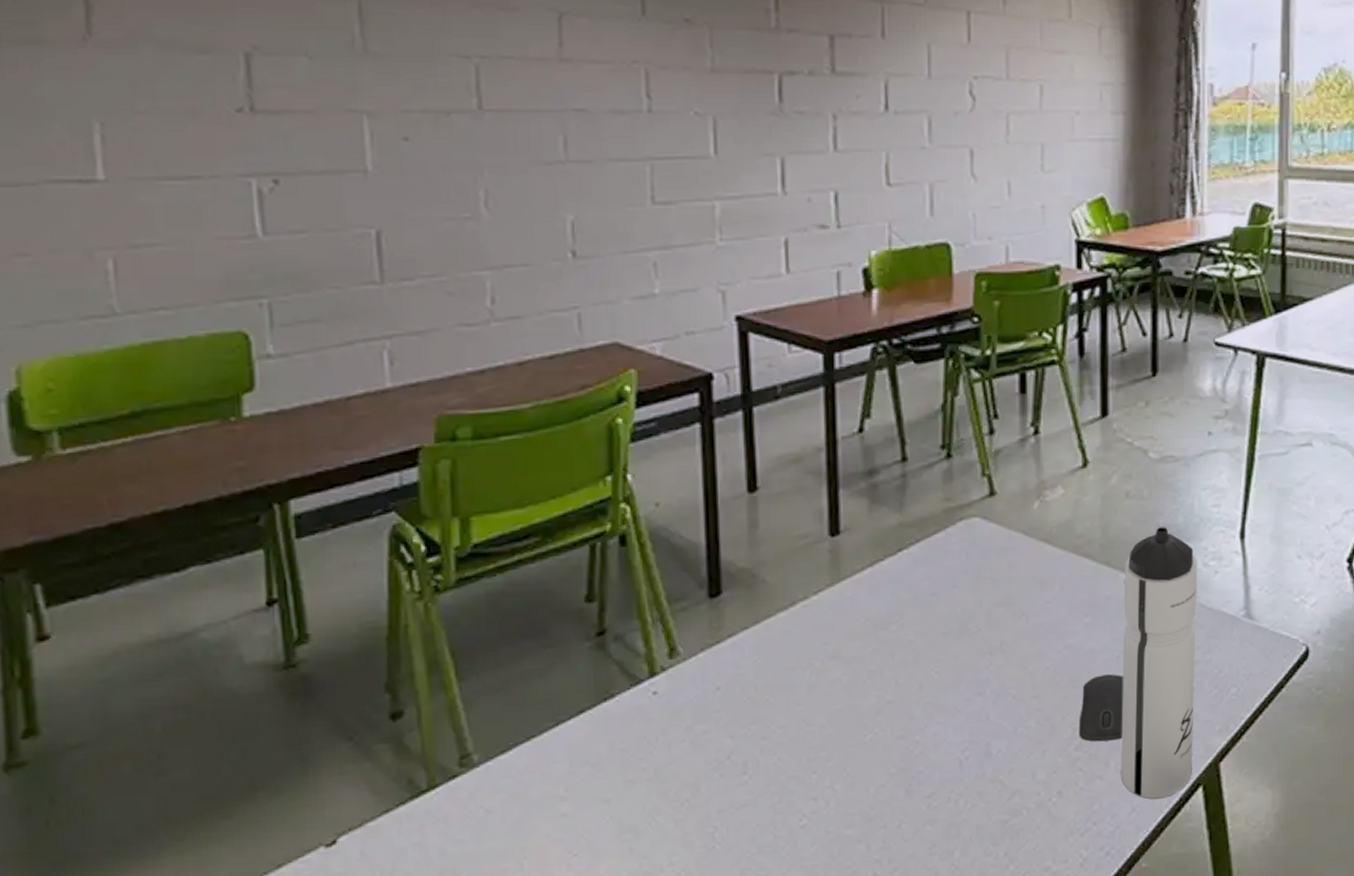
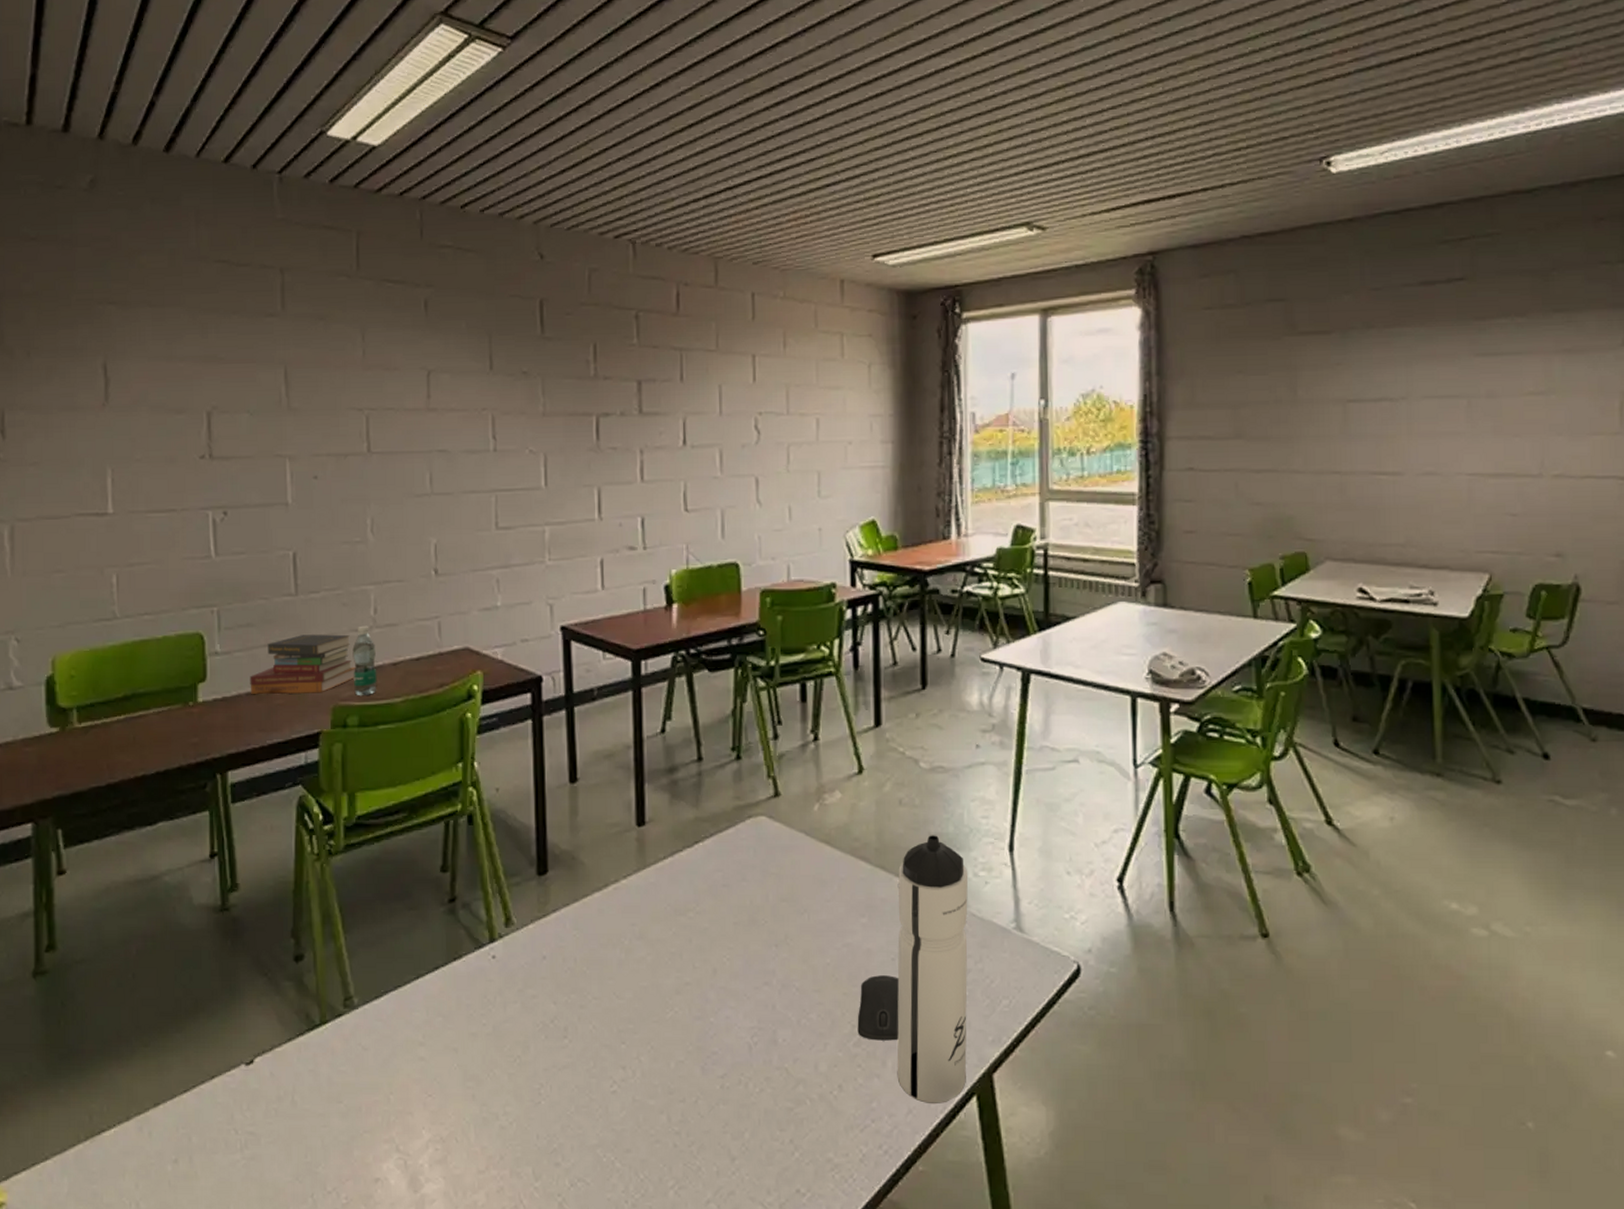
books: none [318,330,468,406] -> present [250,634,356,695]
bottle: none [462,319,497,403] -> present [352,625,377,696]

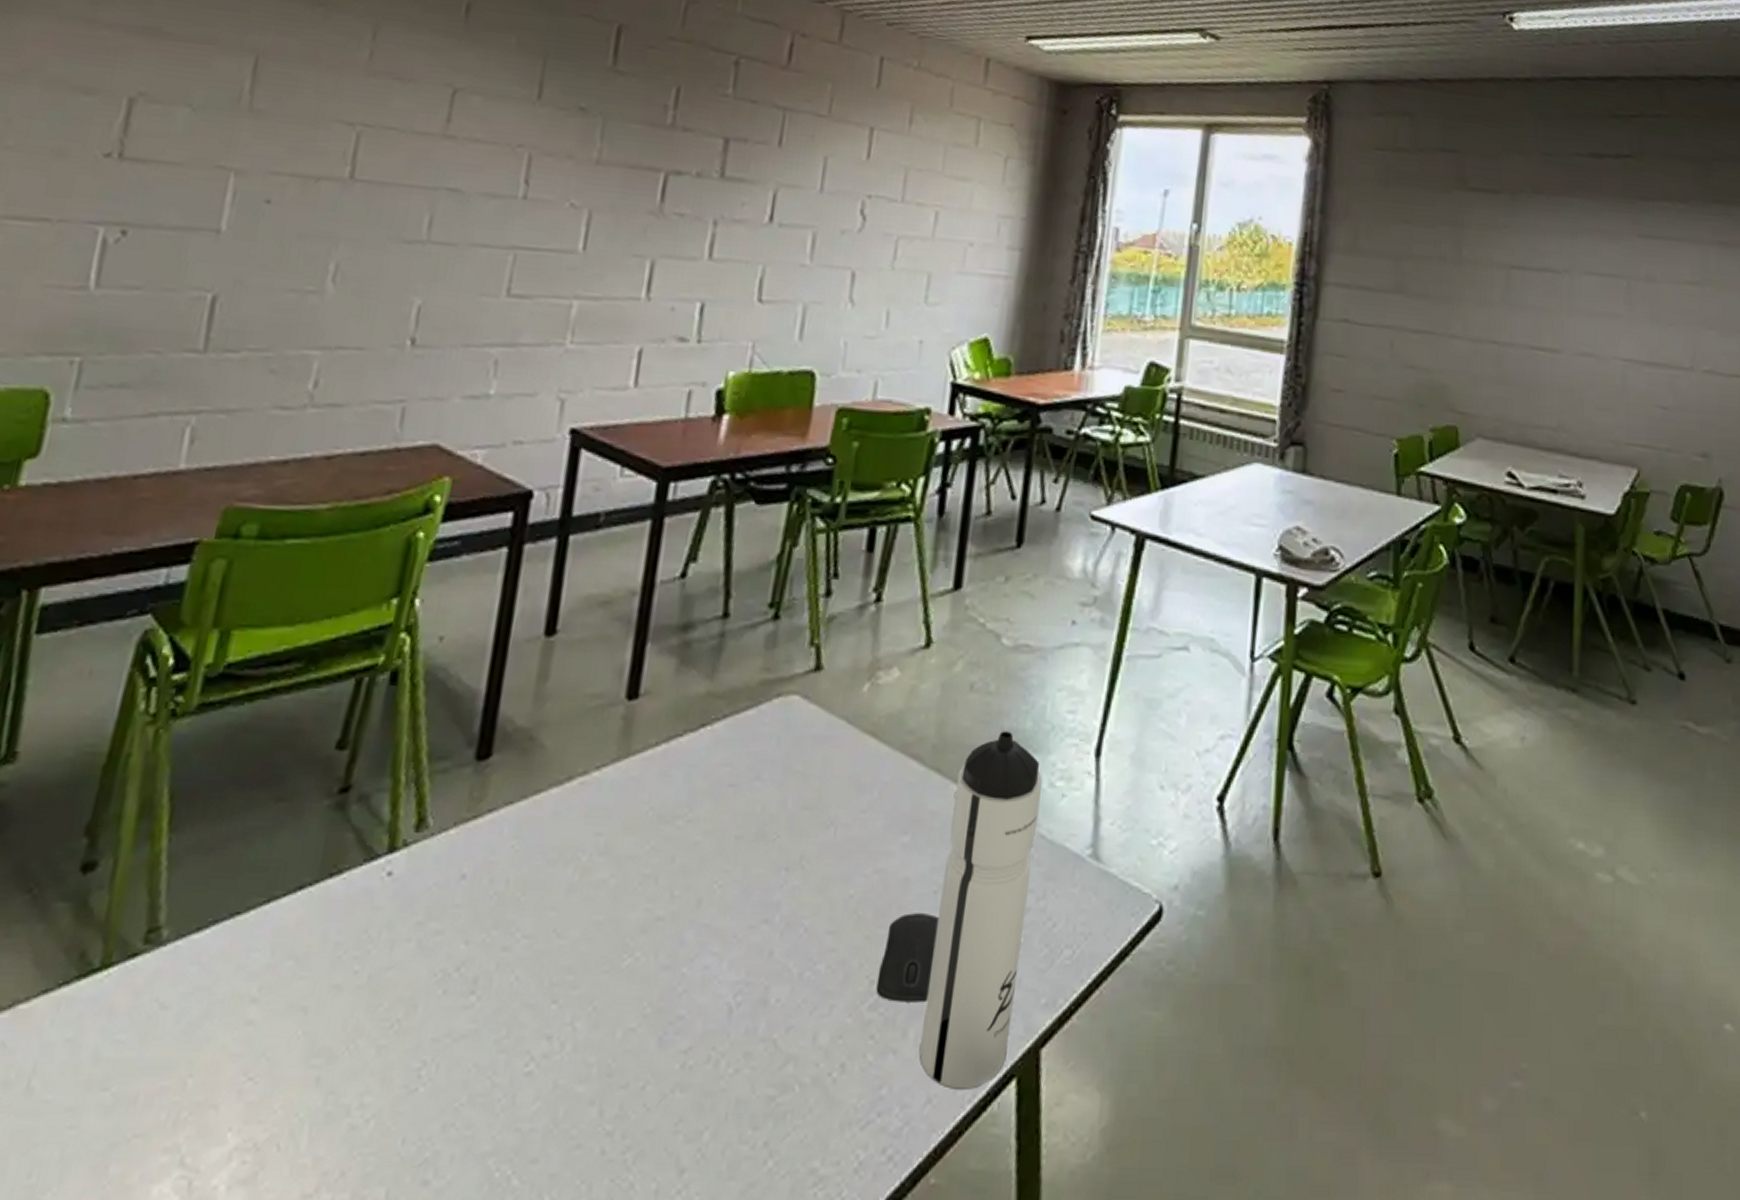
books: present [250,634,356,695] -> none [104,406,271,488]
bottle: present [352,625,377,696] -> none [261,402,306,498]

